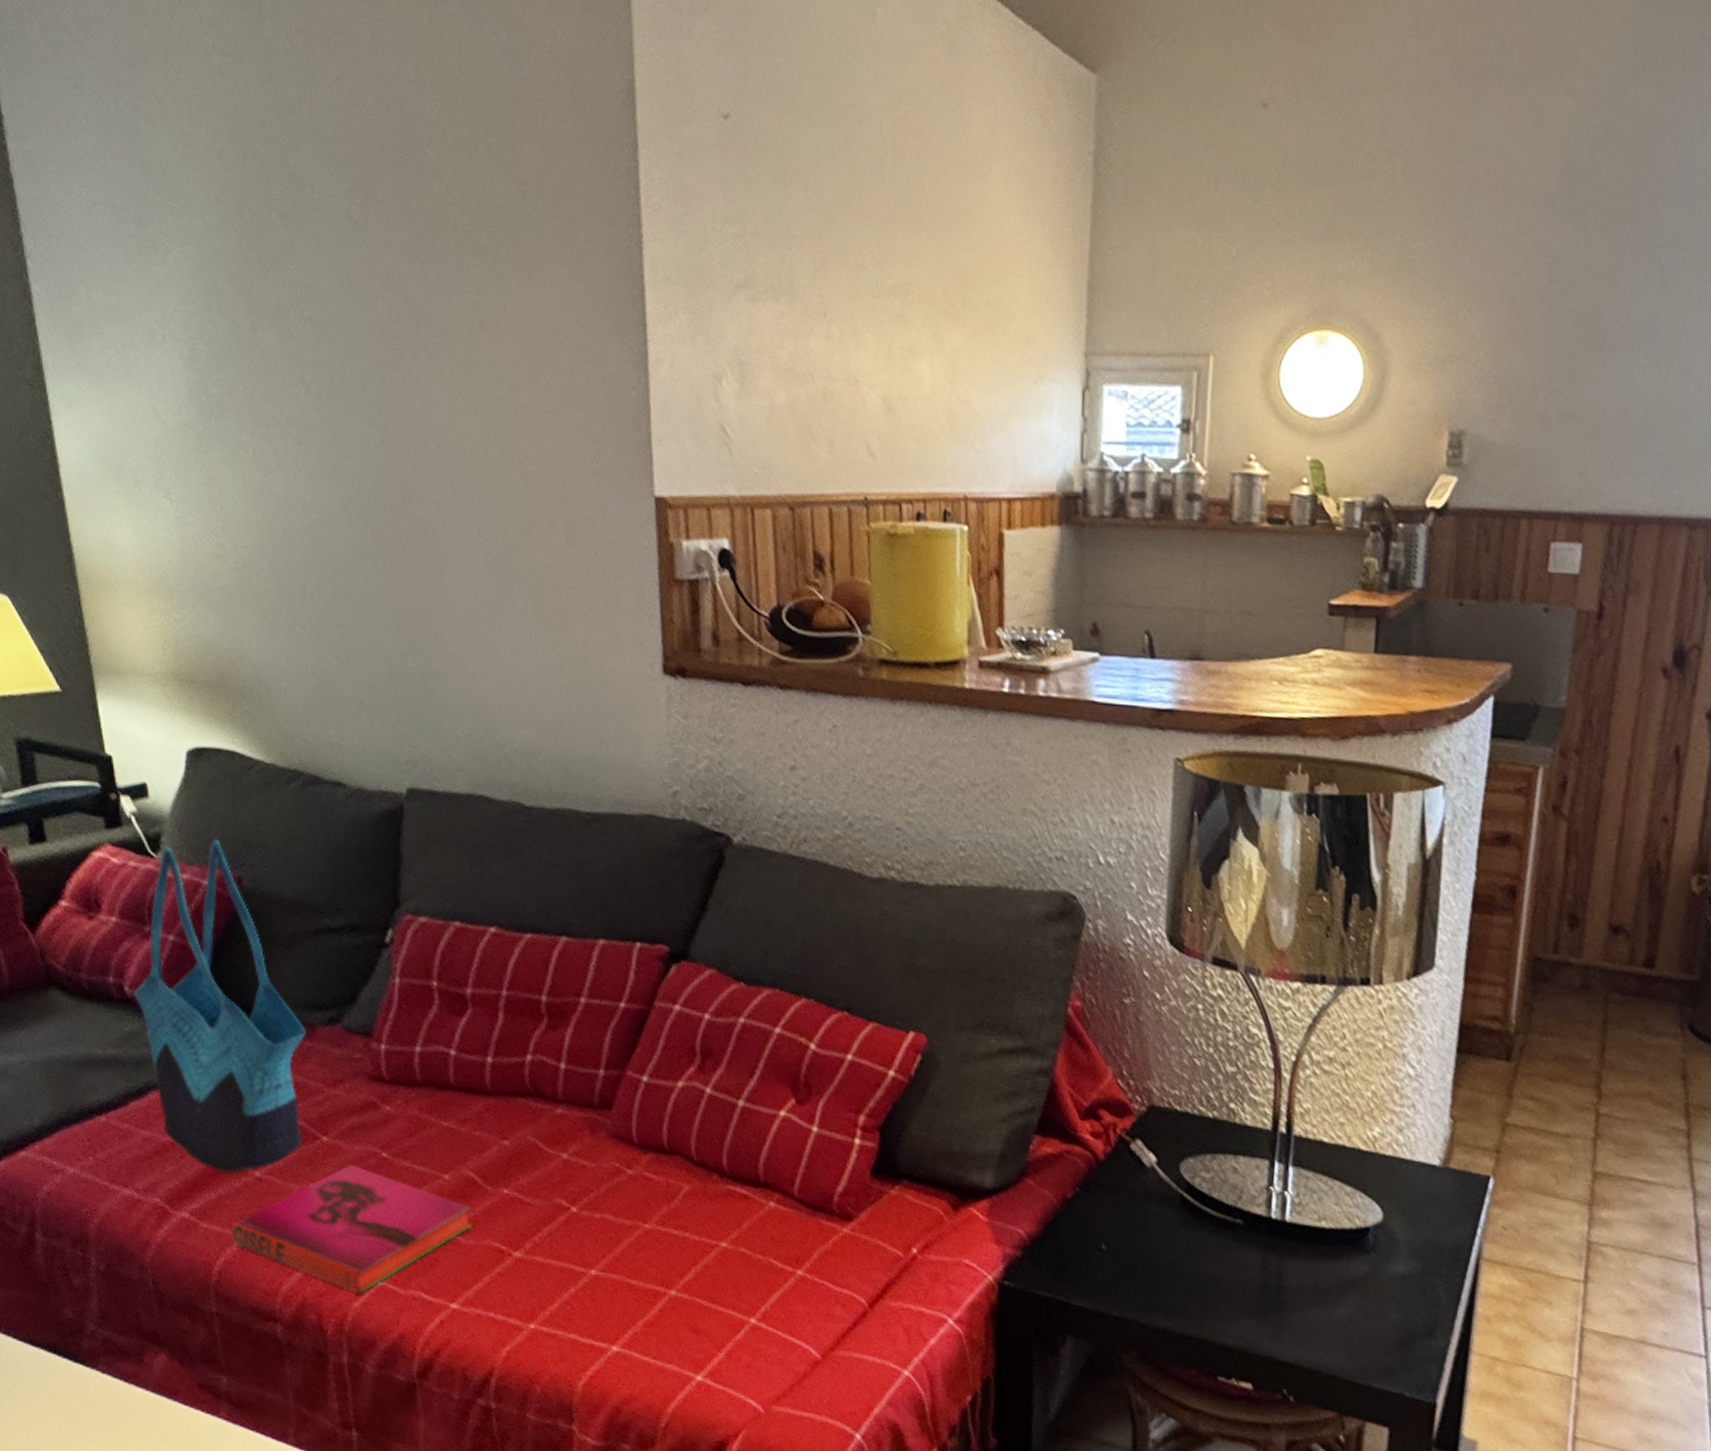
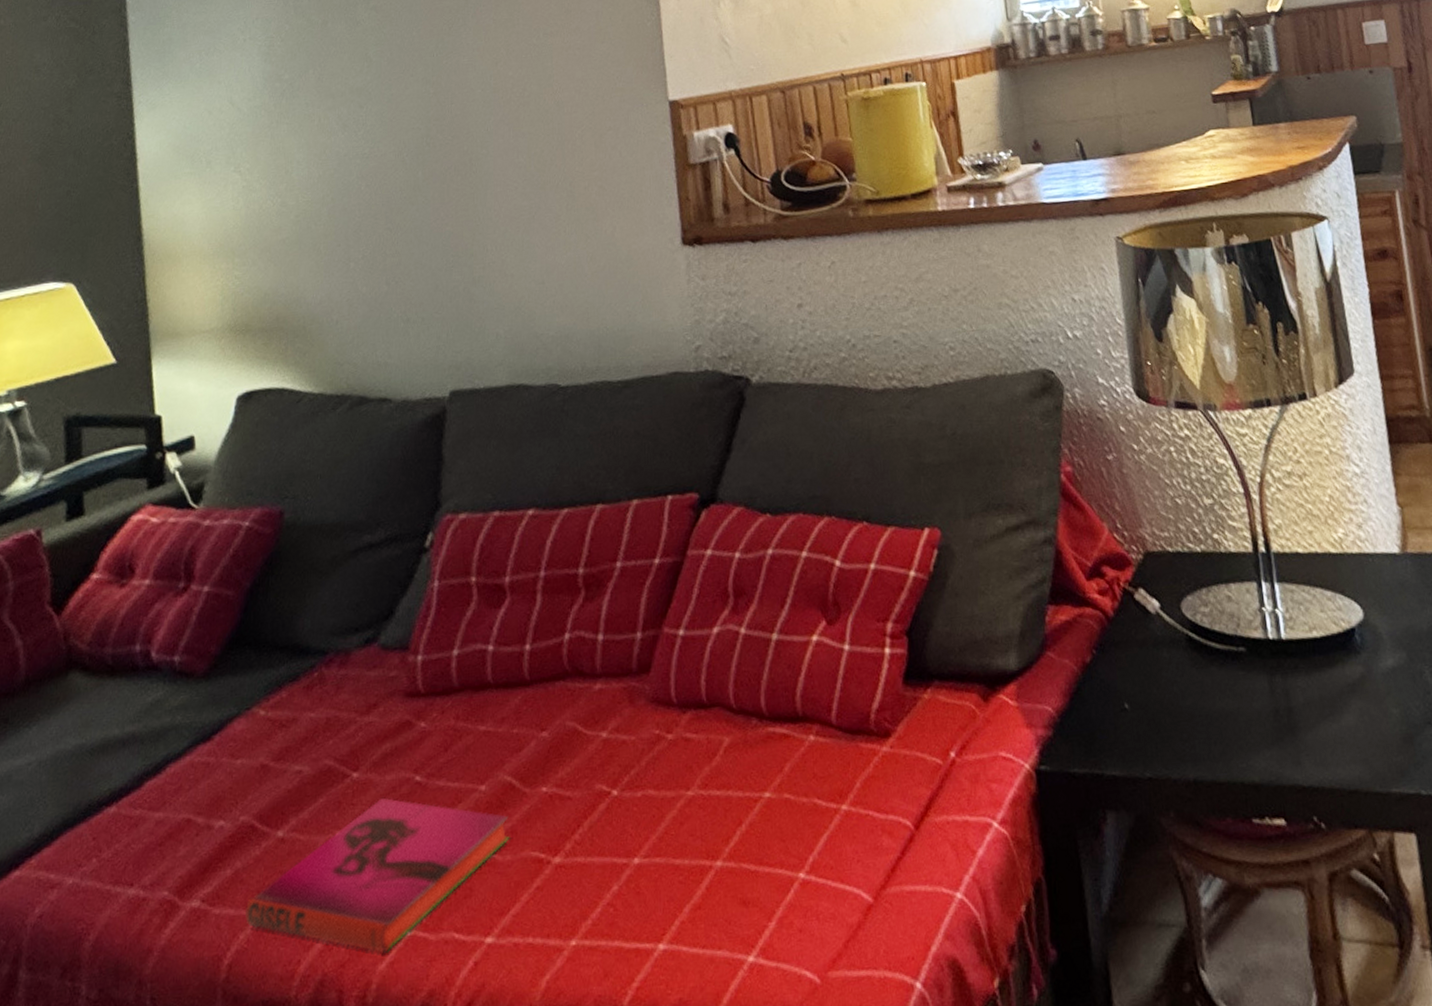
tote bag: present [133,839,306,1173] -> none [160,477,341,842]

